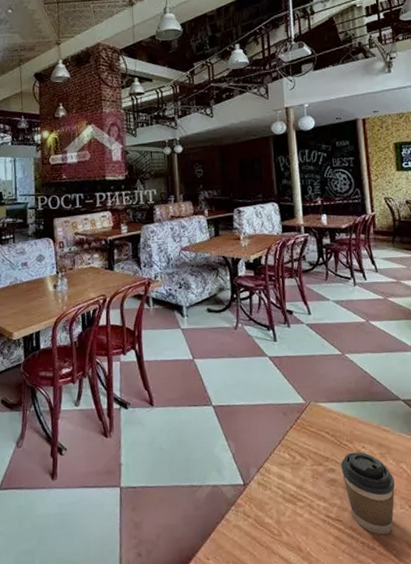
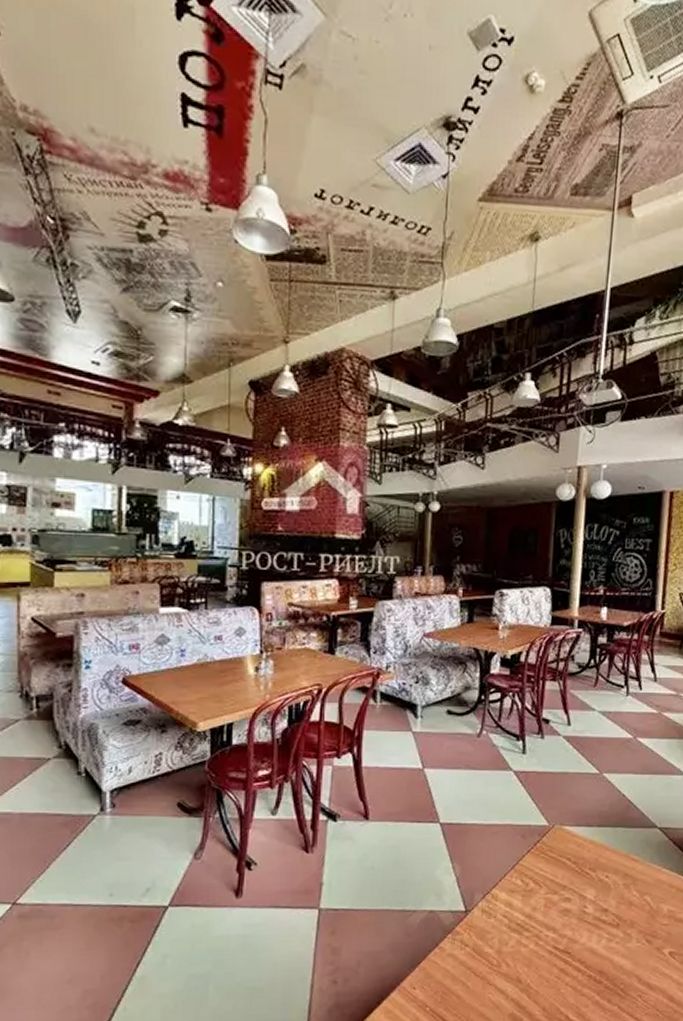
coffee cup: present [340,452,395,535] -> none [578,881,636,969]

